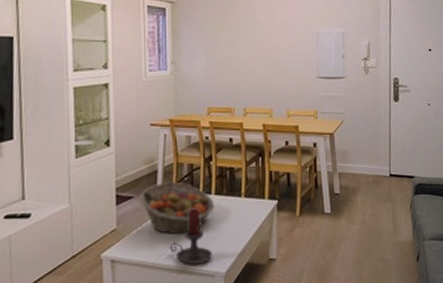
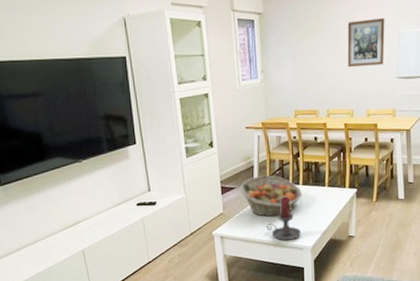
wall art: none [265,16,304,64] -> present [347,17,385,68]

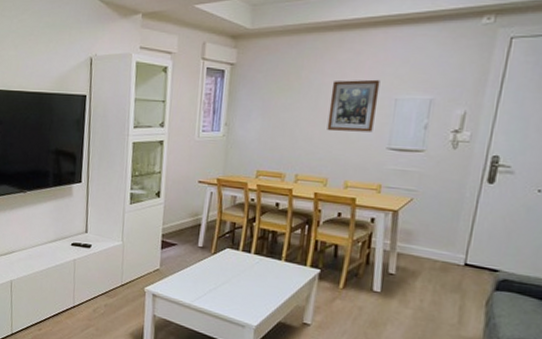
fruit basket: present [240,174,302,217] -> none [182,235,253,284]
candle holder: present [266,196,301,240] -> none [205,263,245,314]

